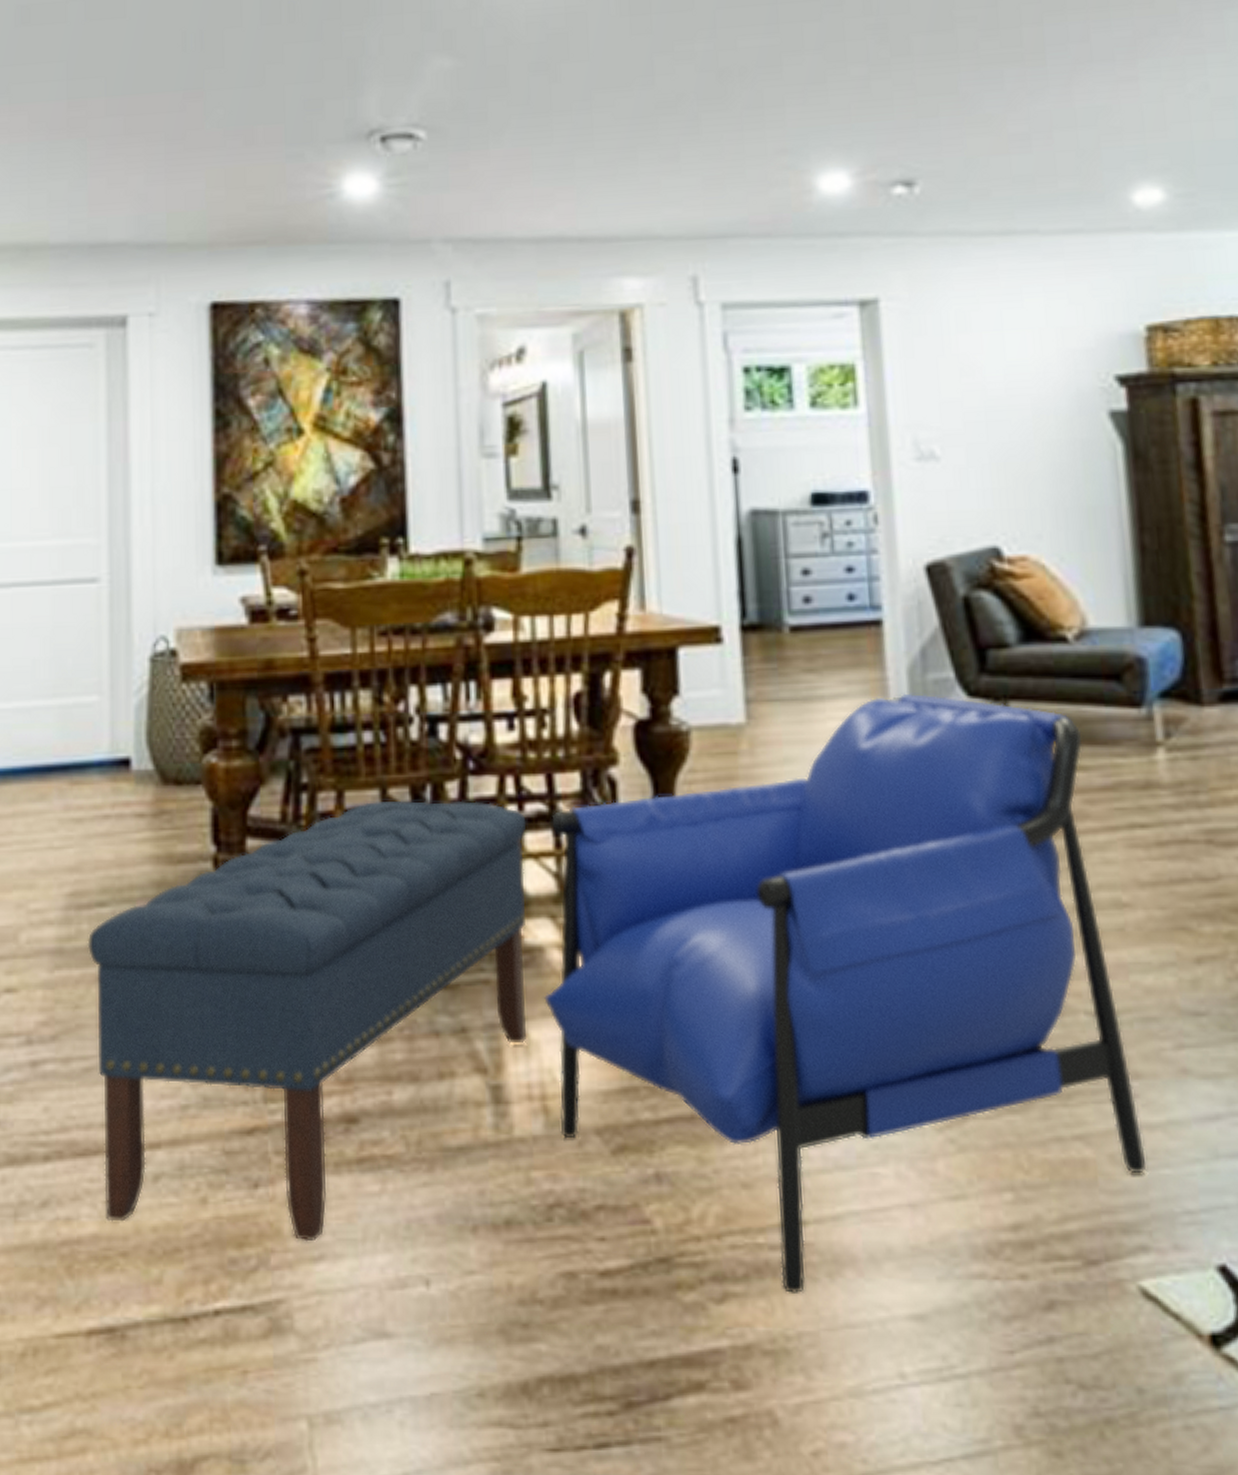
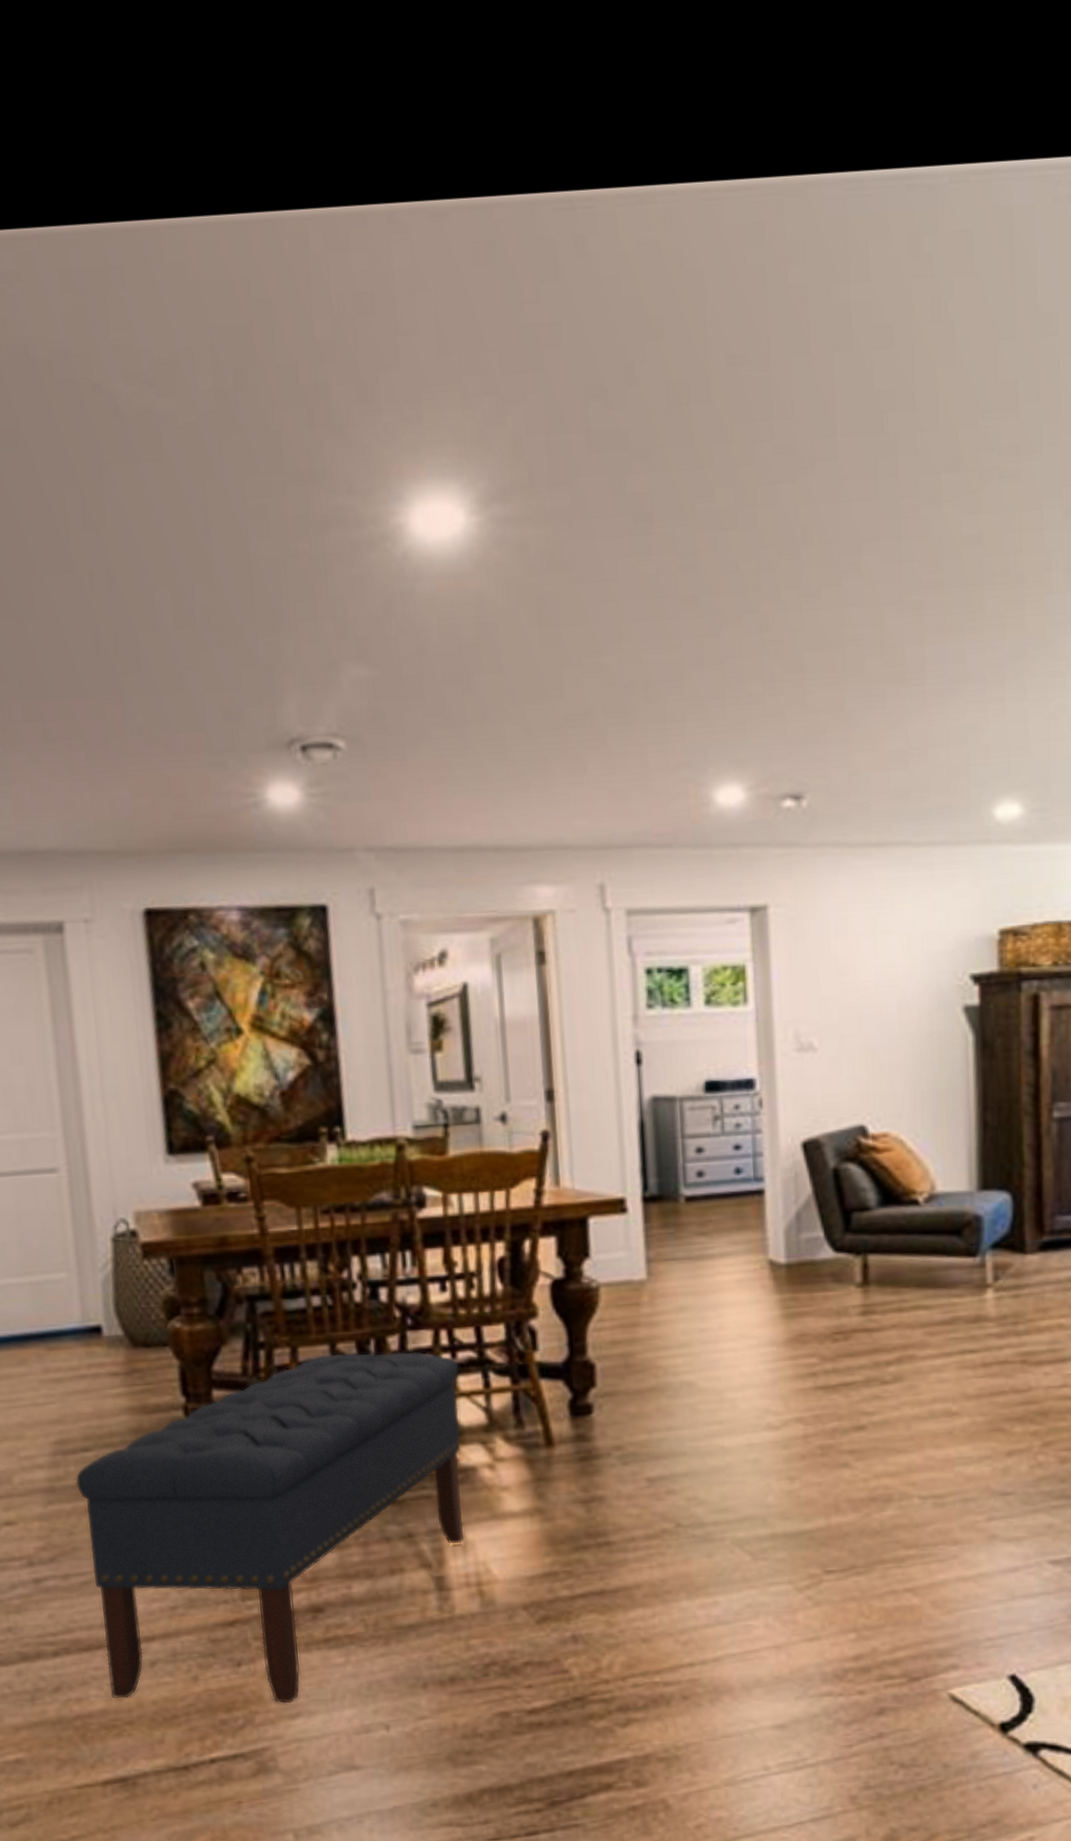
armchair: present [544,693,1147,1293] -> none [478,1250,960,1716]

